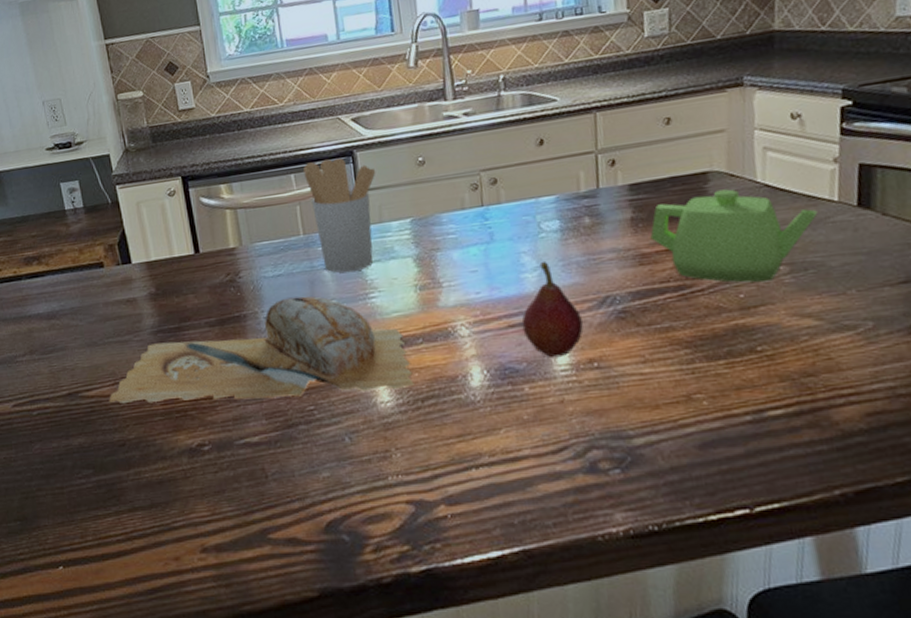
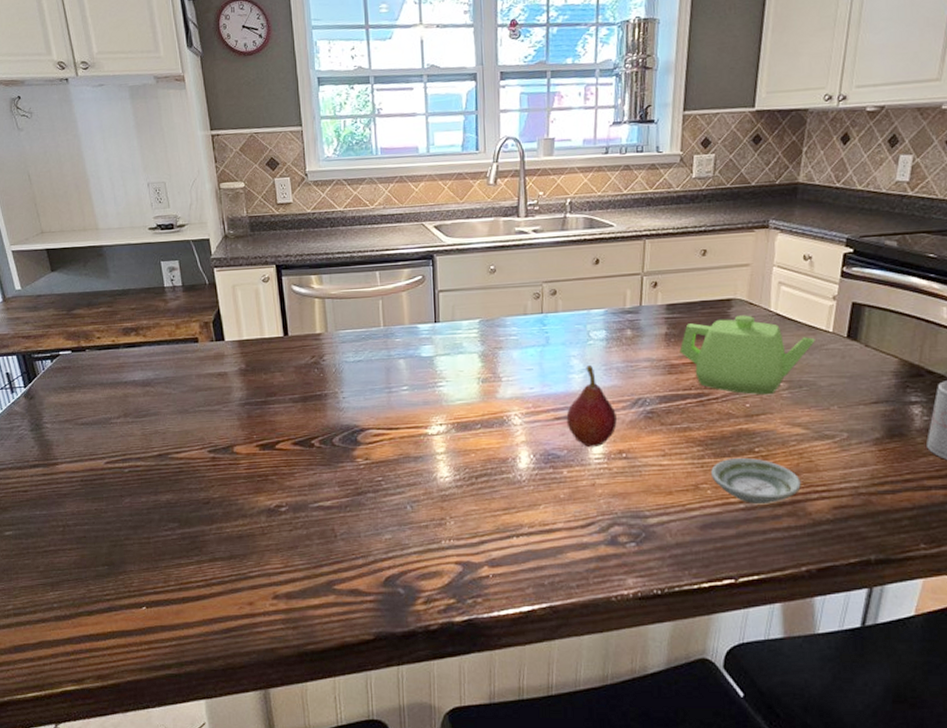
chopping board: present [109,296,414,405] -> none [196,381,470,469]
utensil holder: present [303,158,376,273] -> none [388,260,452,363]
saucer: none [704,359,821,416] -> present [711,458,801,505]

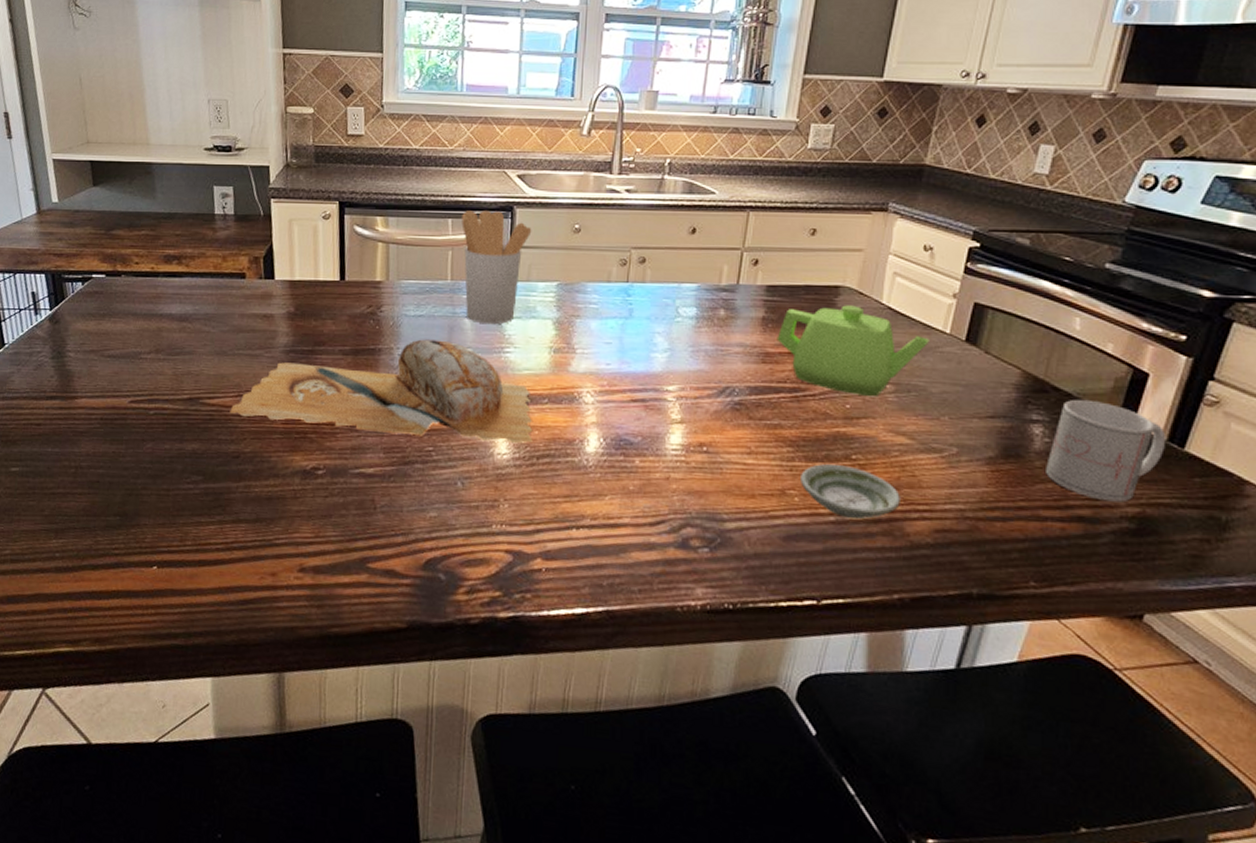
chopping board: none [196,381,470,469] -> present [230,339,533,444]
utensil holder: none [388,260,452,363] -> present [461,210,532,325]
fruit: present [566,364,617,448] -> none [644,344,700,437]

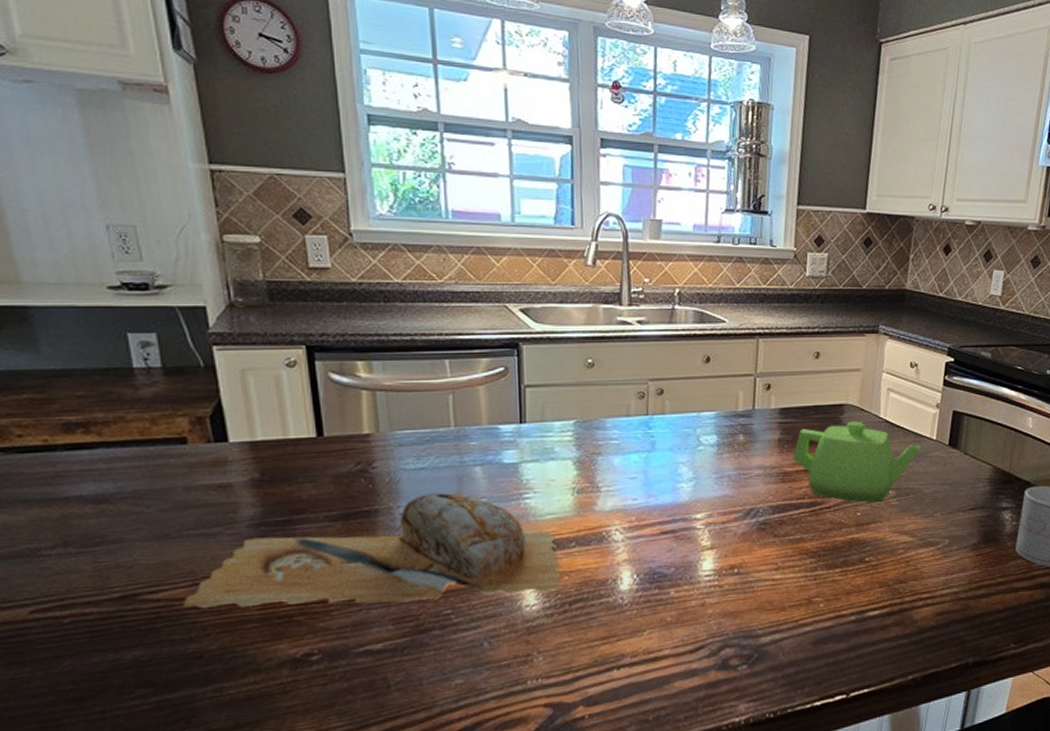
utensil holder: present [461,210,532,325] -> none [461,349,542,471]
saucer: present [800,464,900,520] -> none [824,568,908,616]

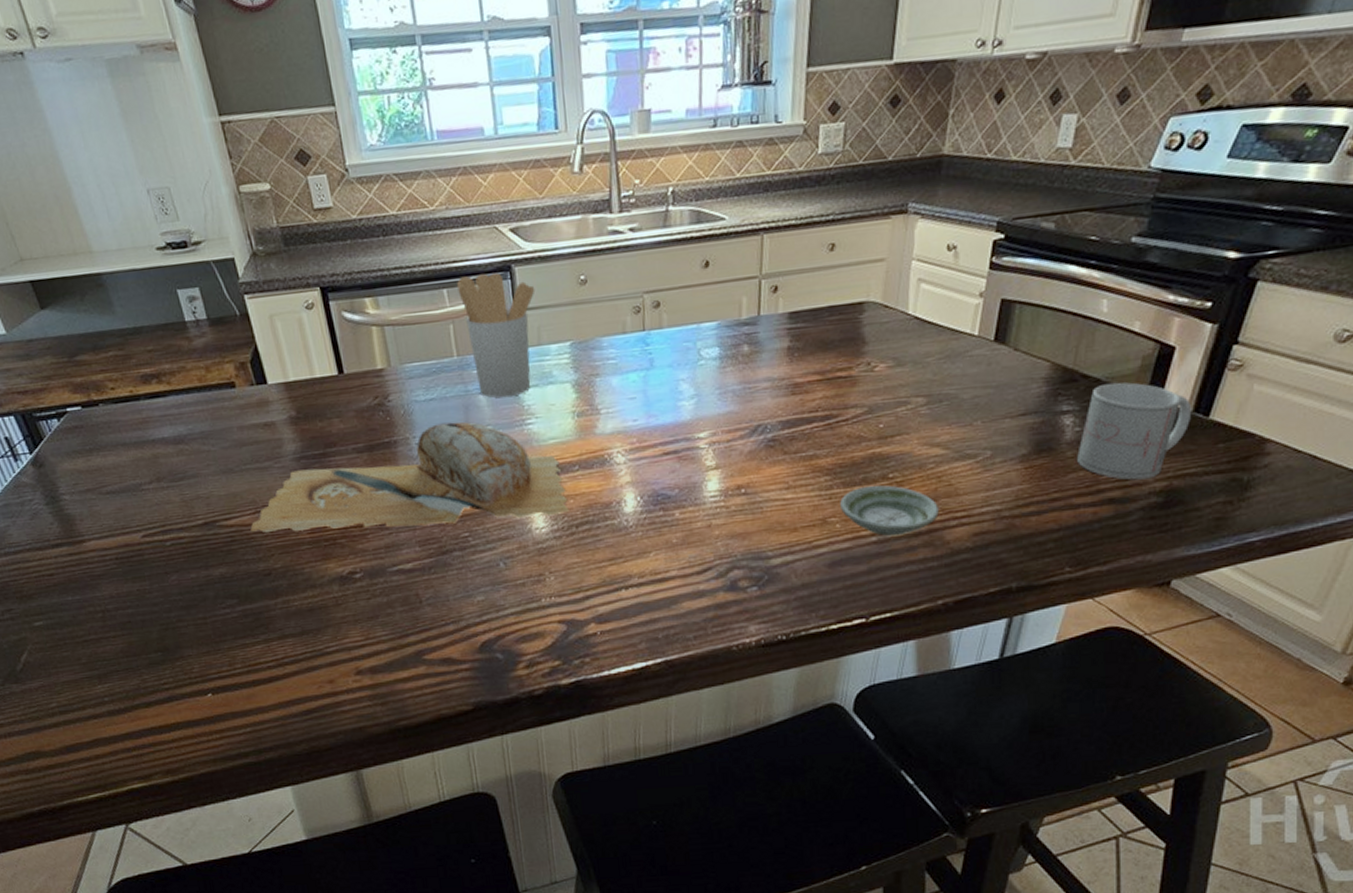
utensil holder: none [461,349,542,471] -> present [457,273,535,398]
teakettle: present [793,421,921,504] -> none [804,320,958,414]
saucer: none [824,568,908,616] -> present [840,485,939,537]

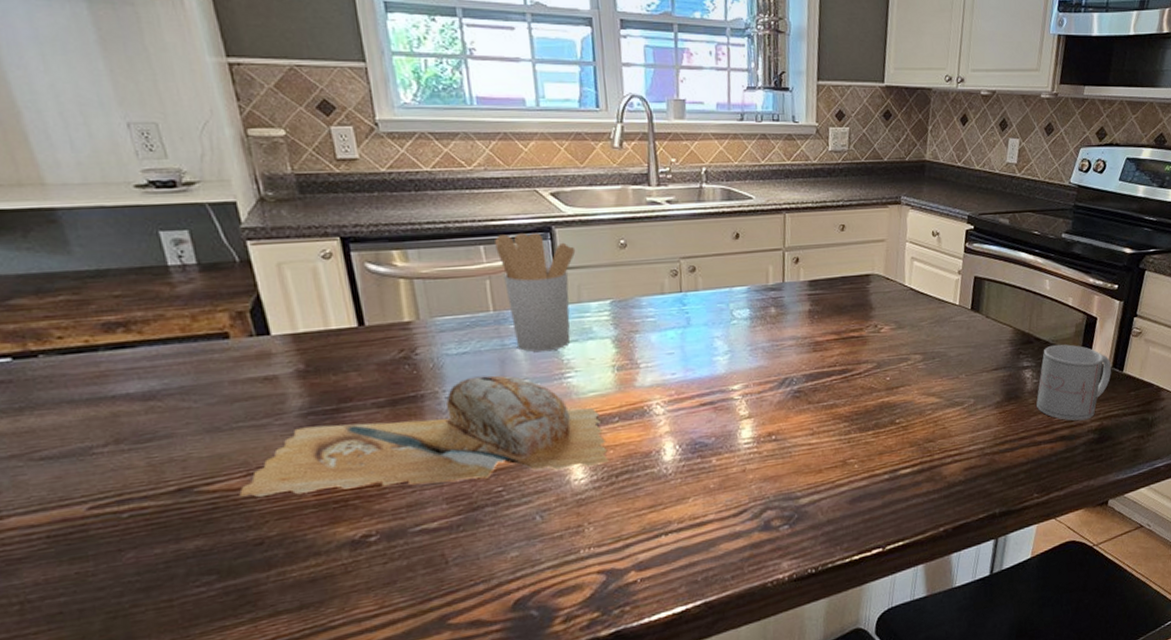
saucer: present [840,485,939,537] -> none [857,429,937,474]

